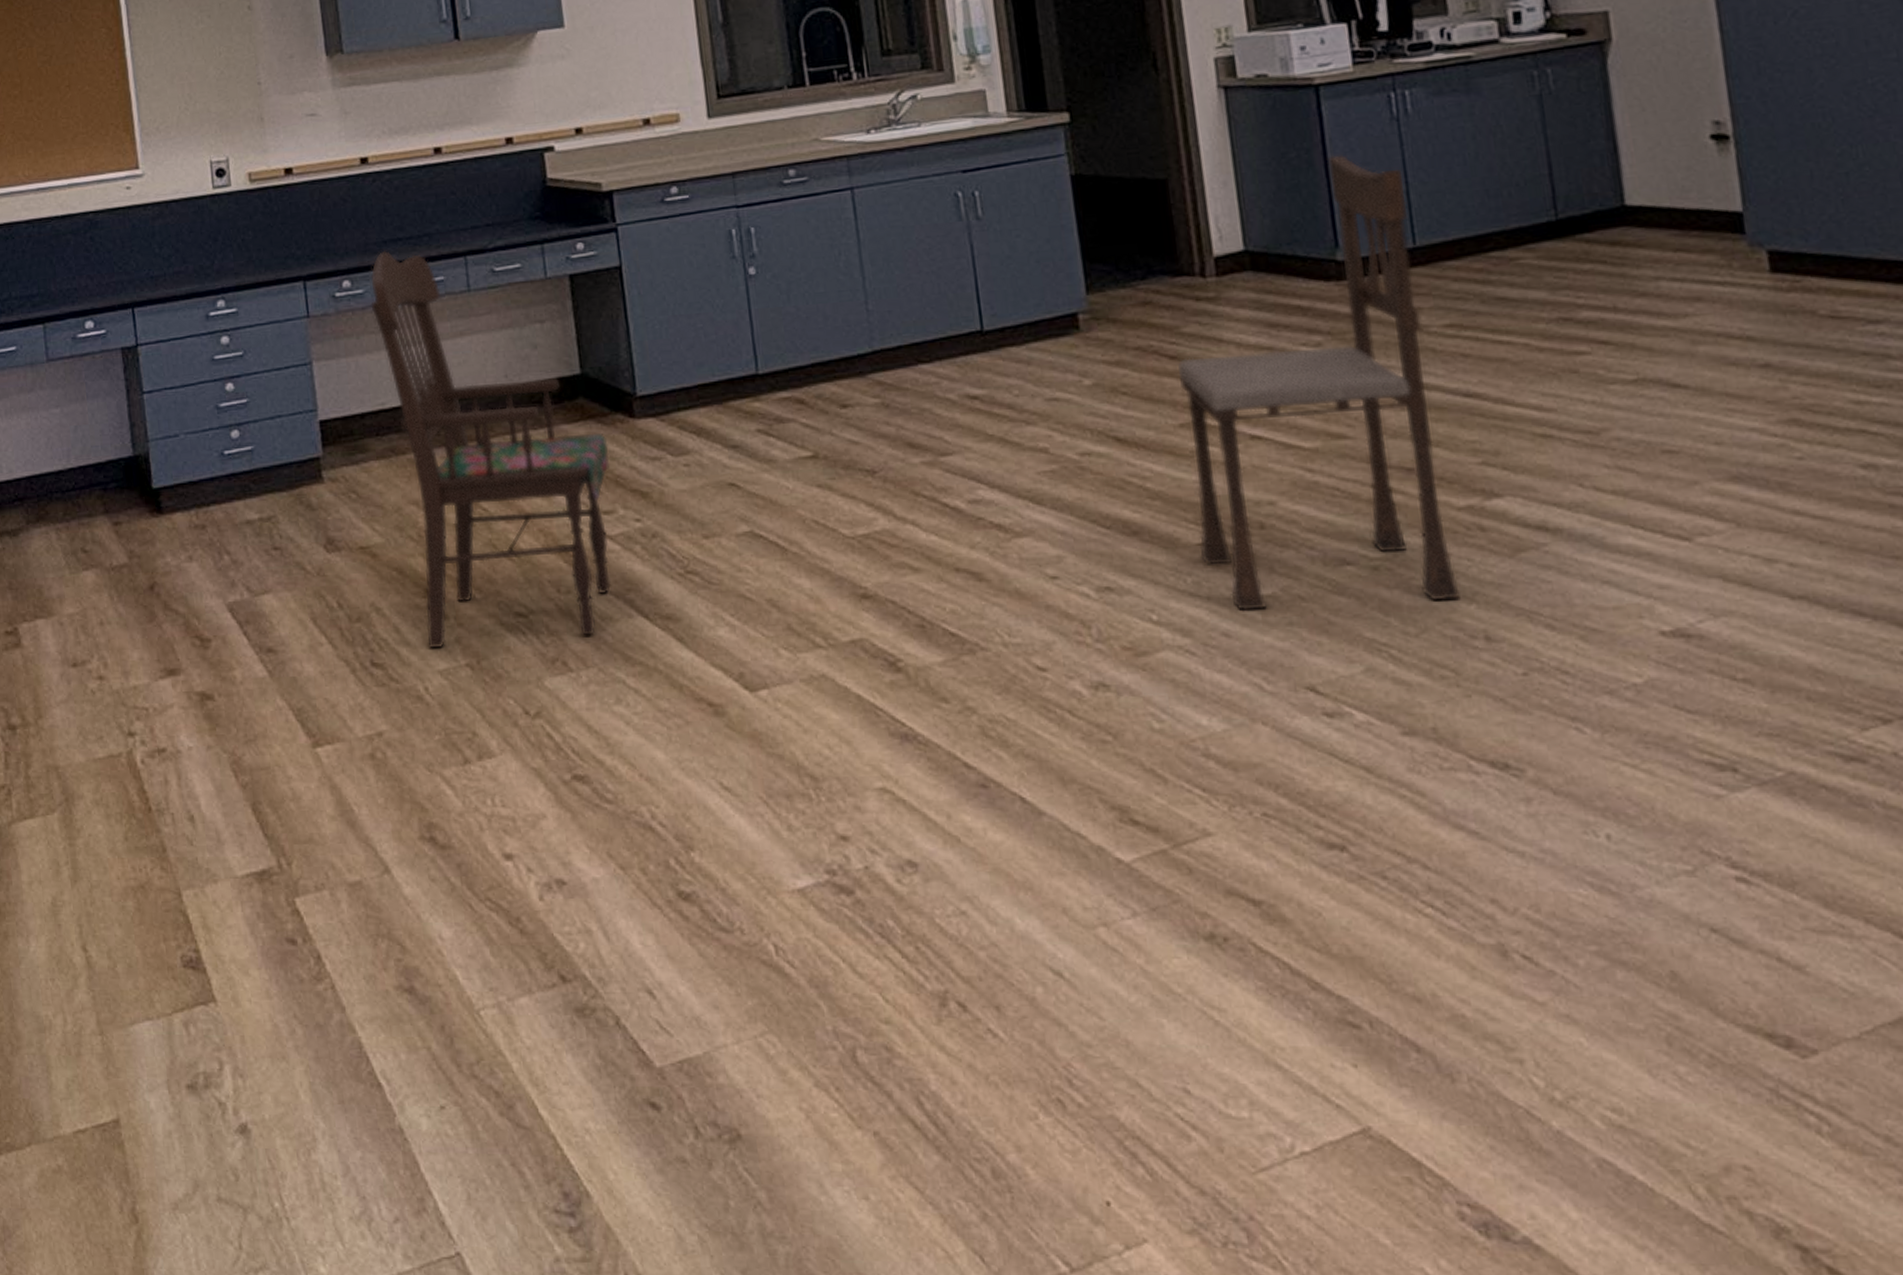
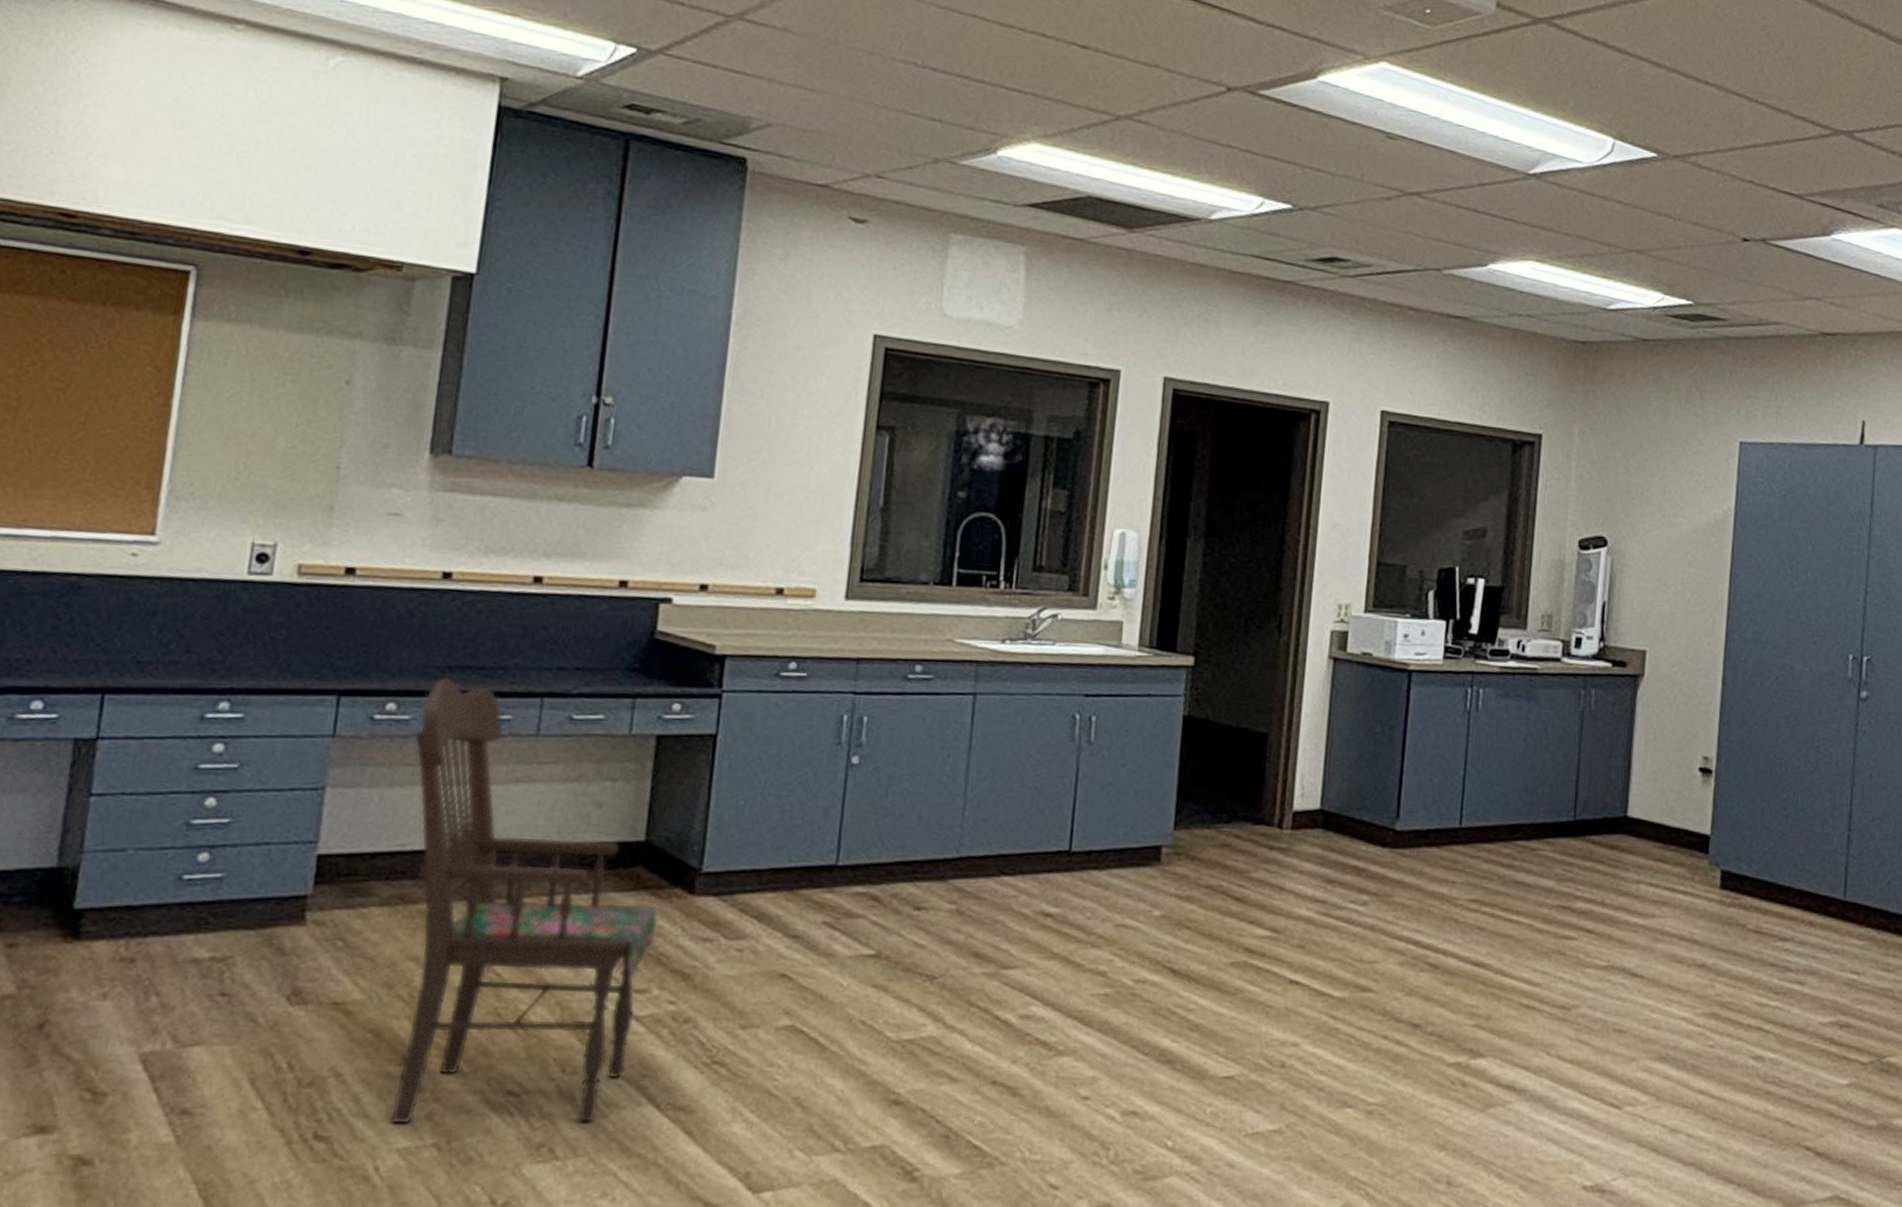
dining chair: present [1177,155,1462,612] -> none [1223,735,1464,1147]

